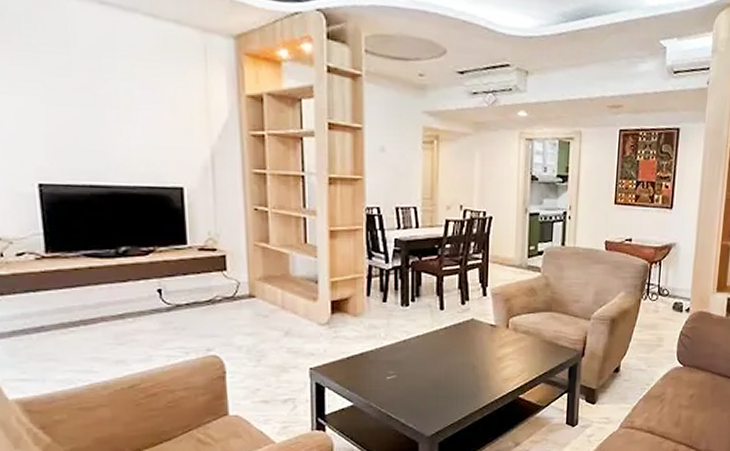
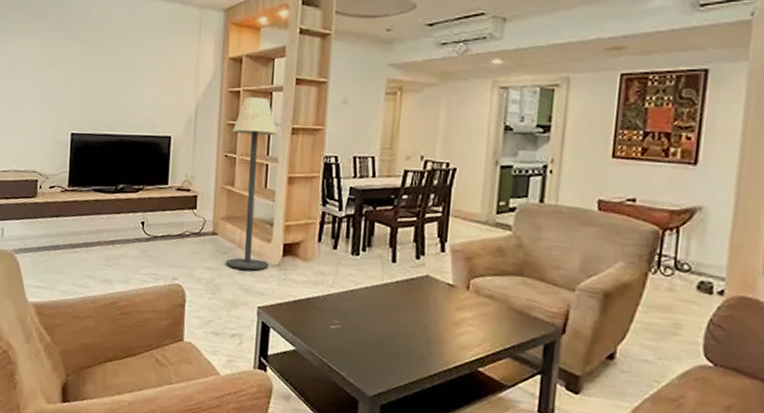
floor lamp: none [261,142,318,331] -> present [226,97,278,270]

